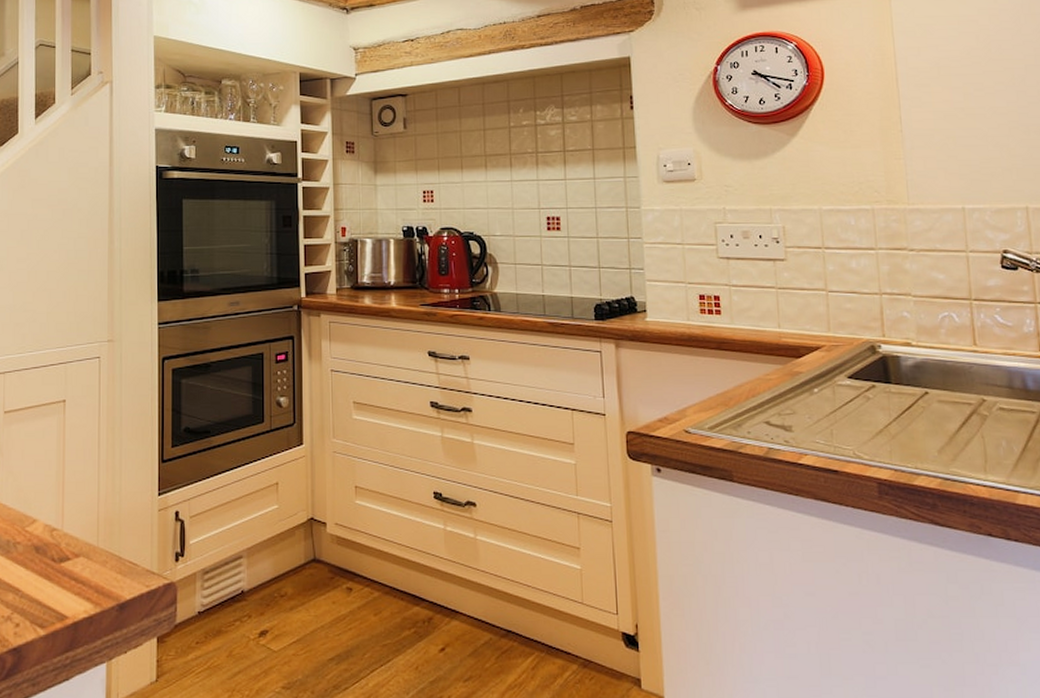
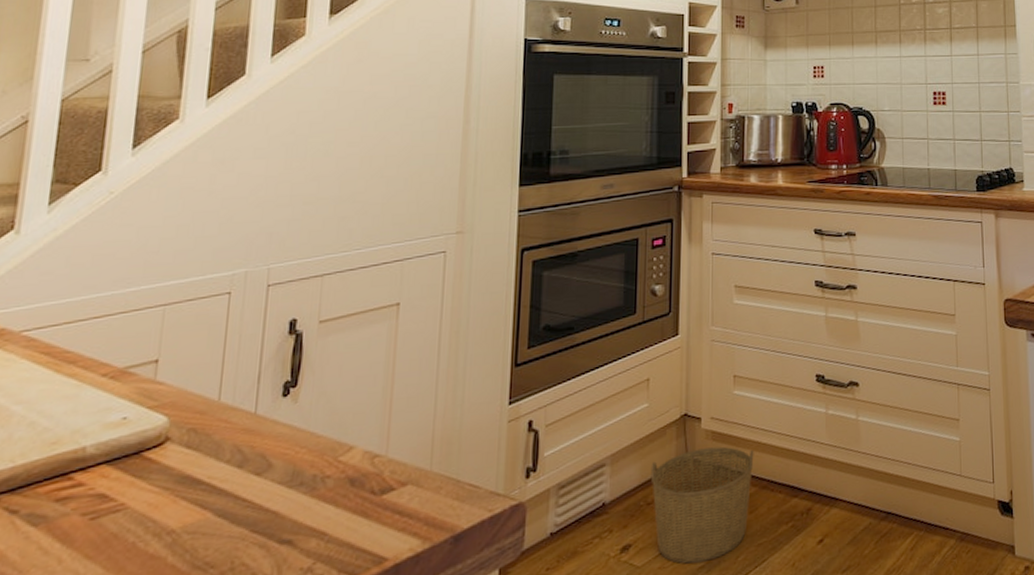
basket: none [282,551,377,654] -> present [650,446,754,564]

